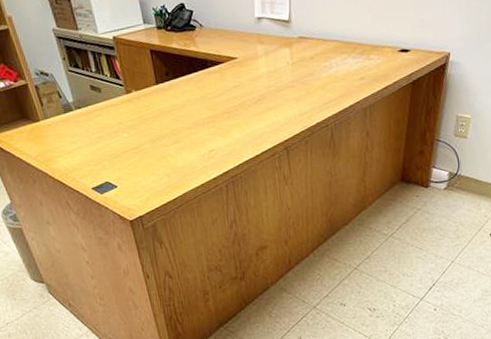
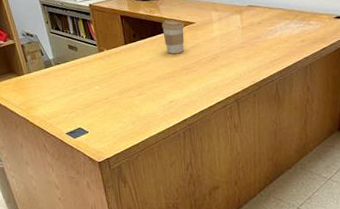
coffee cup: none [198,54,226,95] -> present [161,20,184,54]

